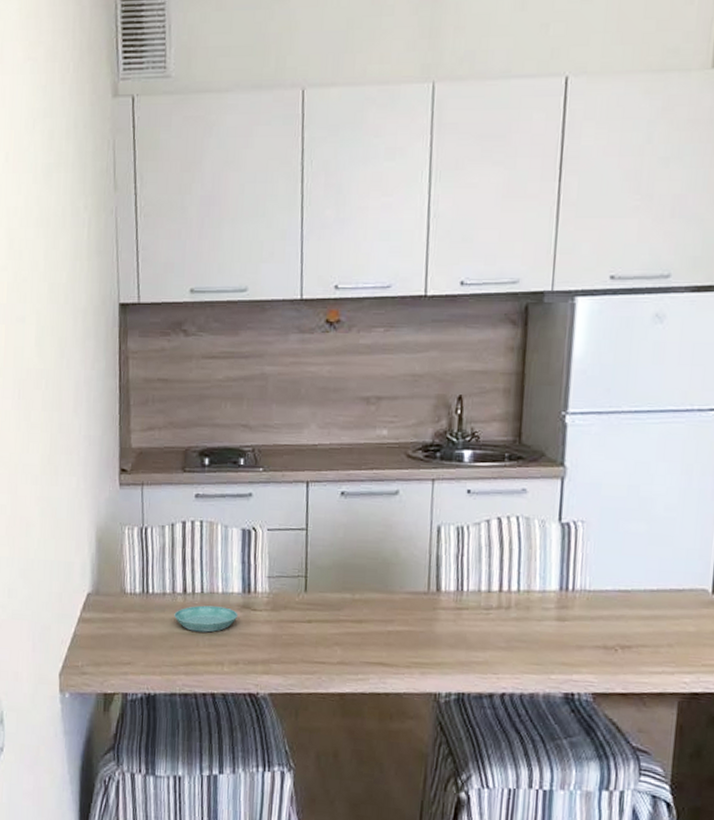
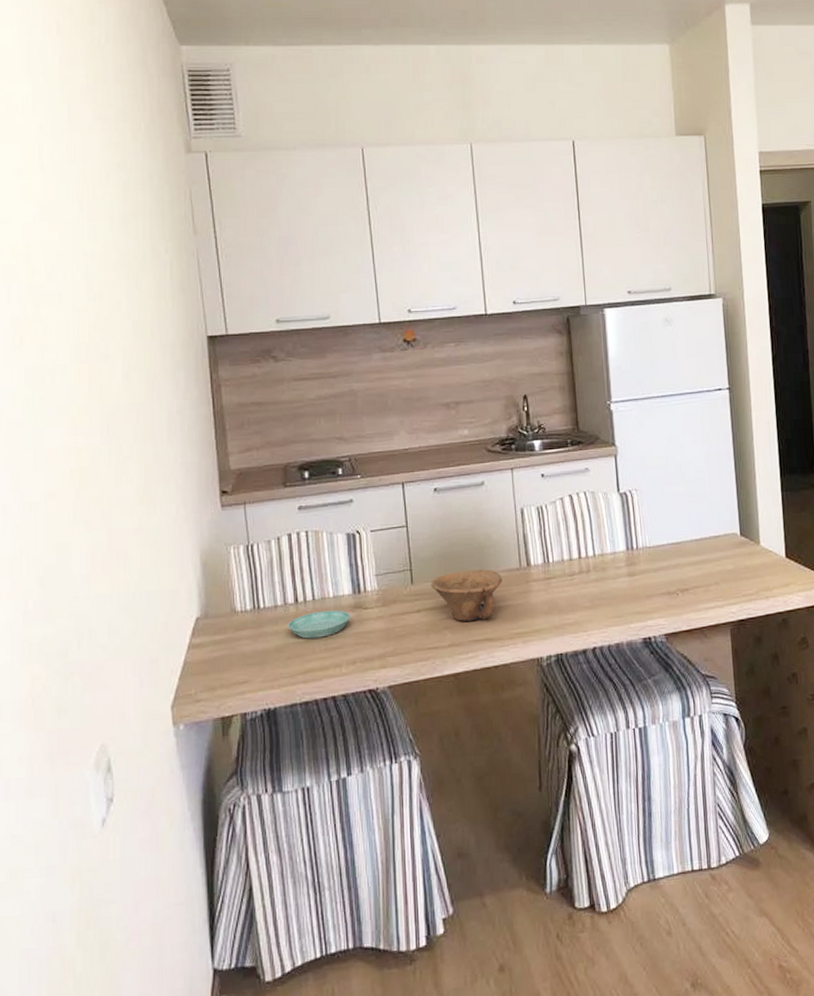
bowl: none [326,585,406,642] -> present [431,569,502,622]

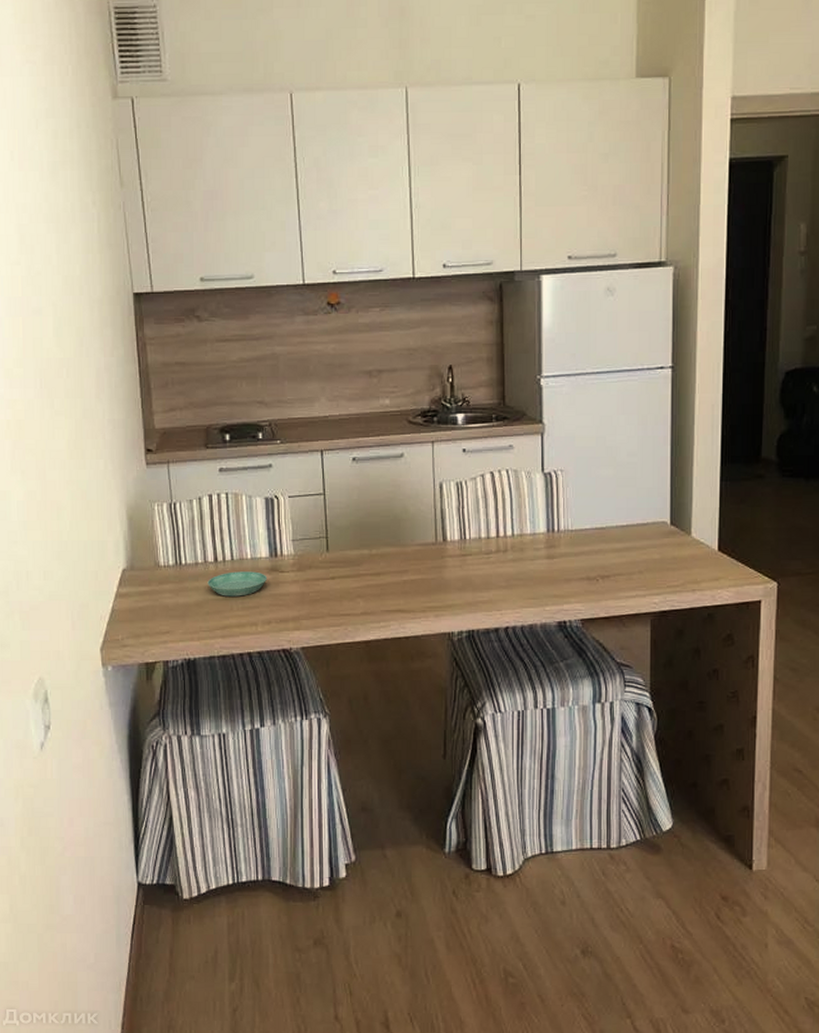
bowl: present [431,569,502,622] -> none [346,542,417,591]

